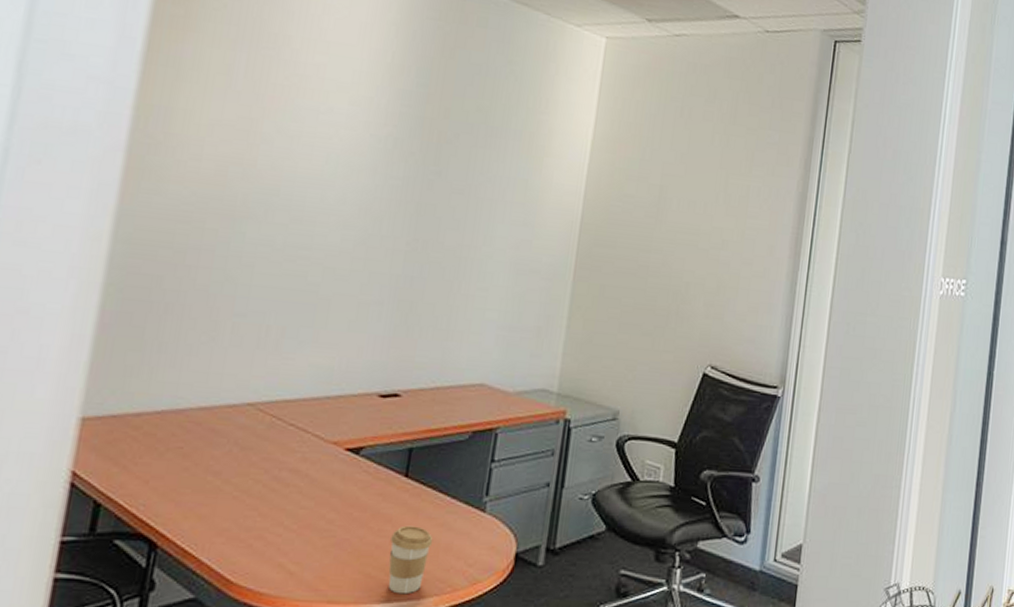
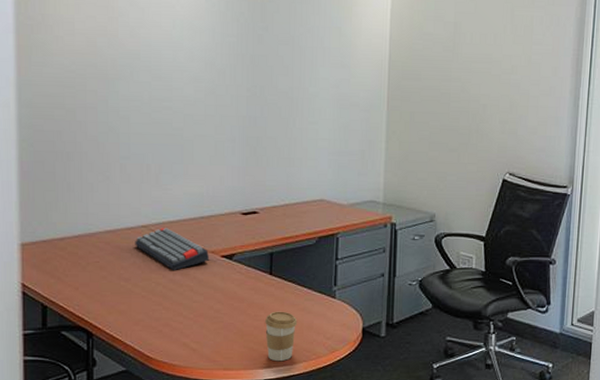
keyboard: none [234,406,330,464] -> present [135,227,209,270]

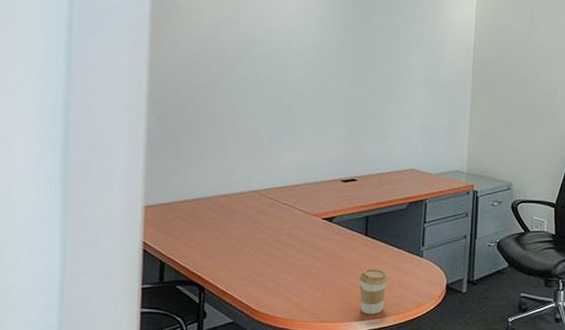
keyboard: present [135,227,209,270] -> none [246,192,312,231]

